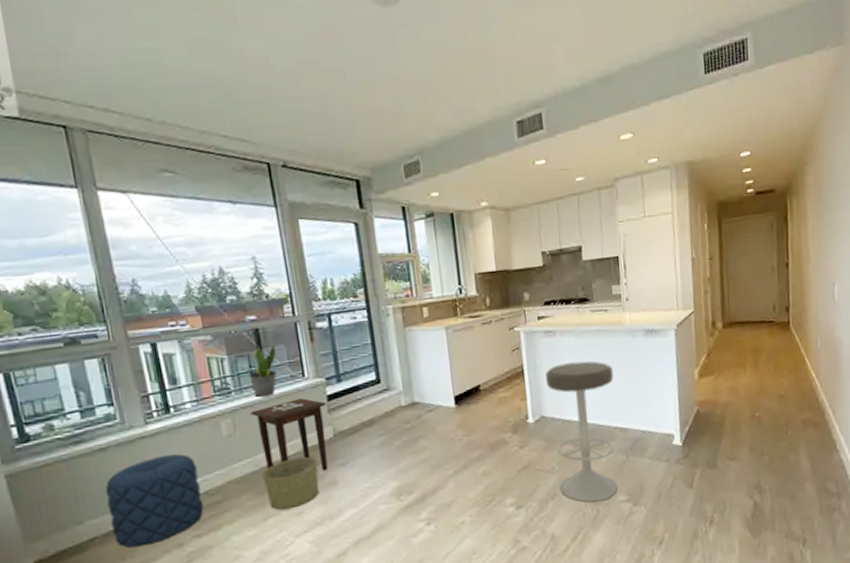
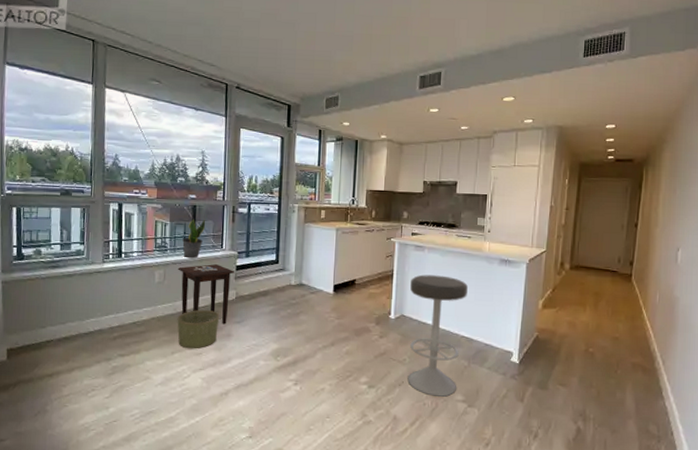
pouf: present [105,454,203,548] -> none [64,289,132,354]

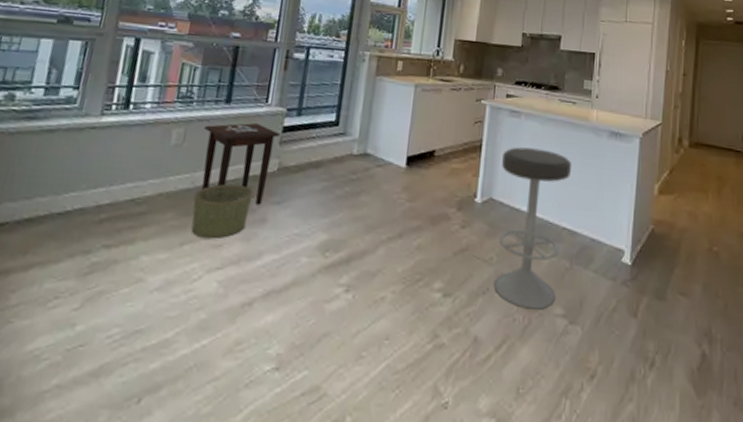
potted plant: present [182,219,206,259] -> none [213,64,250,115]

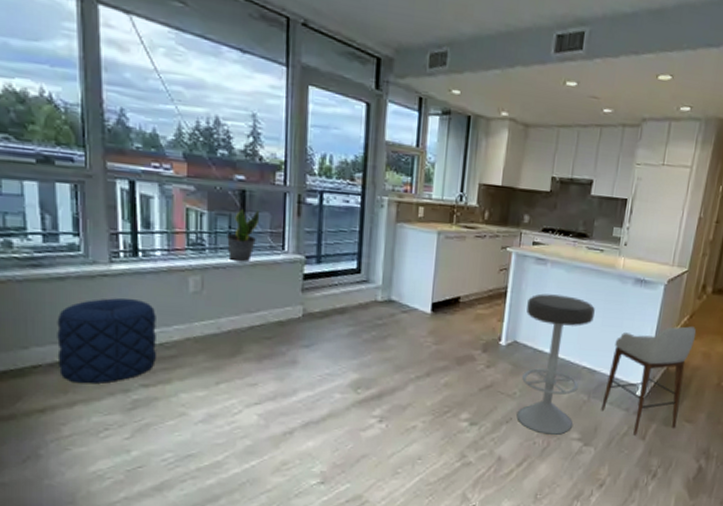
pouf: none [24,151,134,244] -> present [57,298,156,384]
basket: present [191,184,254,239] -> none [222,329,282,379]
side table: present [202,123,281,205] -> none [221,270,302,349]
potted plant: none [213,64,250,115] -> present [227,209,260,263]
bar stool: none [585,182,679,312] -> present [601,326,697,435]

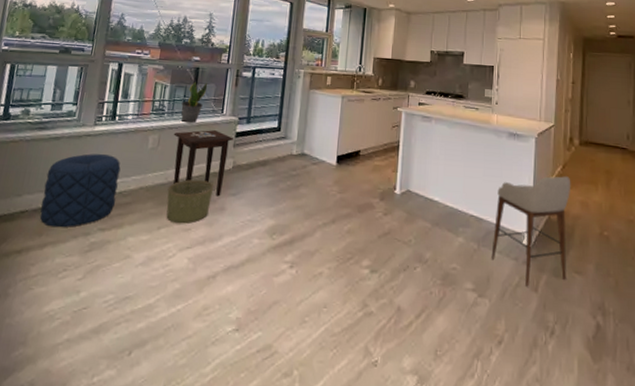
side table: none [221,270,302,349] -> present [173,130,234,197]
basket: none [222,329,282,379] -> present [166,180,214,224]
bar stool: present [516,293,595,435] -> none [413,147,476,285]

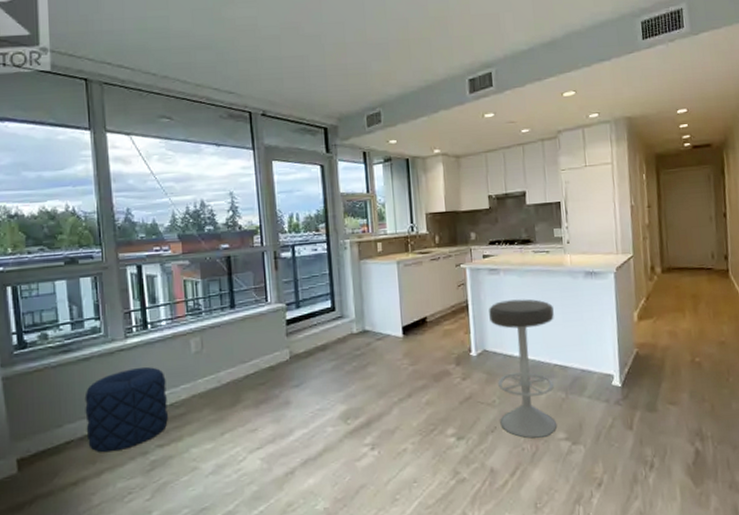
basket: present [166,180,214,224] -> none [223,376,274,426]
side table: present [173,130,234,197] -> none [217,321,286,394]
potted plant: present [181,82,208,124] -> none [219,270,245,319]
bar stool: none [413,147,476,285] -> present [489,299,557,439]
bar stool: present [491,176,571,287] -> none [580,308,661,427]

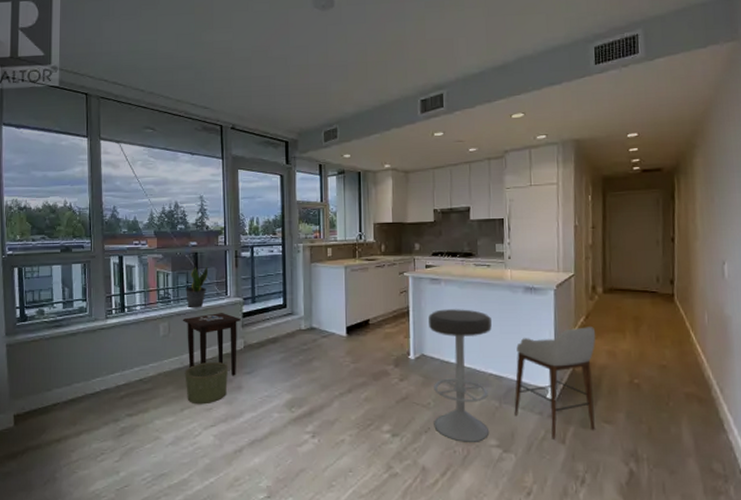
pouf: present [84,367,168,453] -> none [70,346,137,417]
side table: none [217,321,286,394] -> present [182,313,242,376]
potted plant: none [219,270,245,319] -> present [186,266,209,308]
basket: none [223,376,274,426] -> present [185,362,229,405]
bar stool: none [580,308,661,427] -> present [514,327,596,439]

